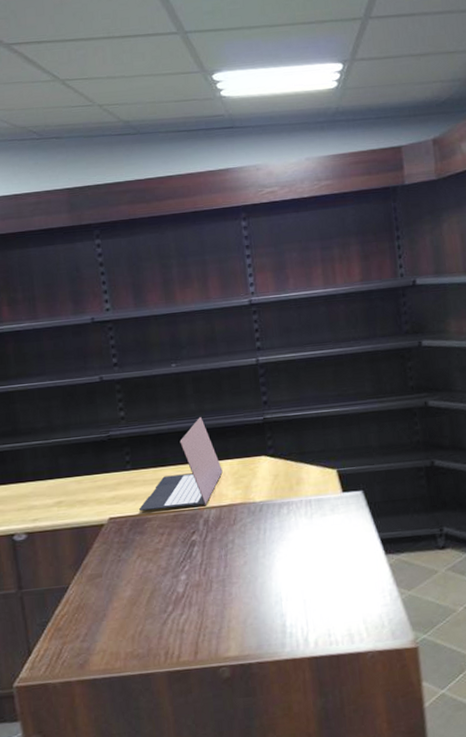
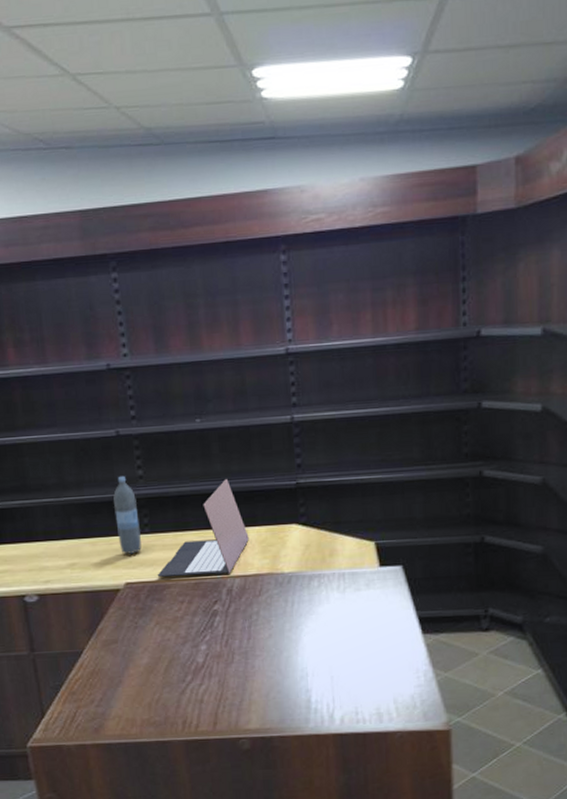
water bottle: none [97,417,124,491] -> present [113,475,142,554]

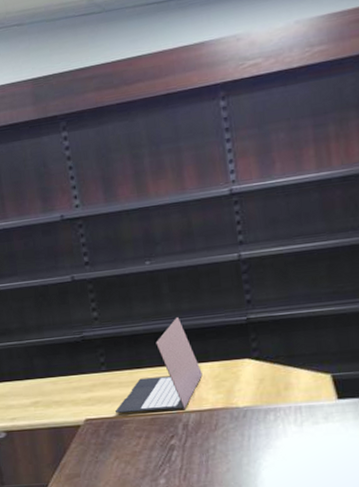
water bottle: present [113,475,142,554] -> none [71,318,99,392]

